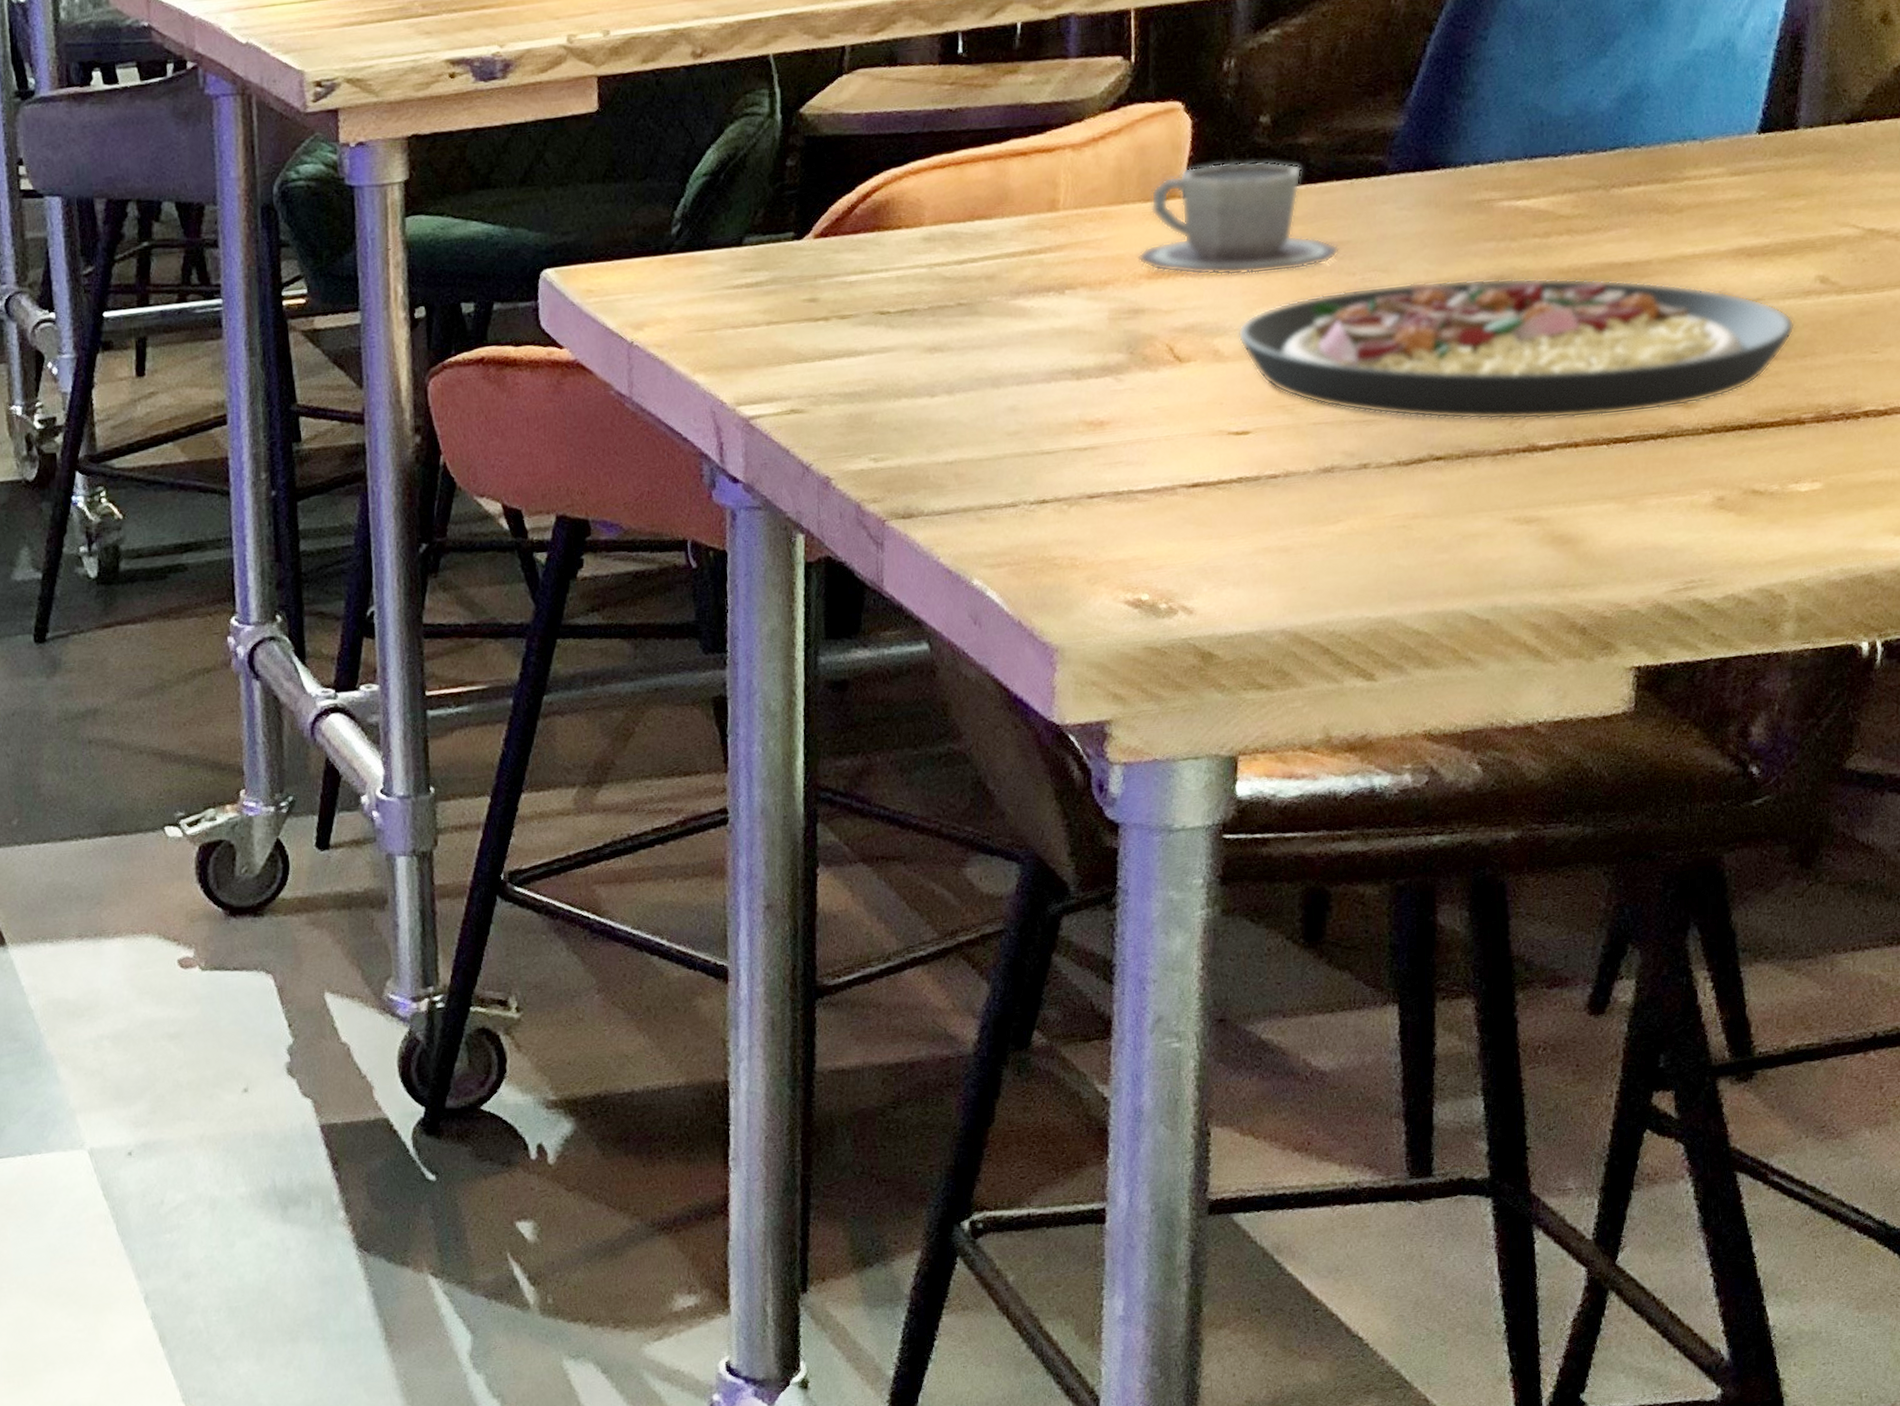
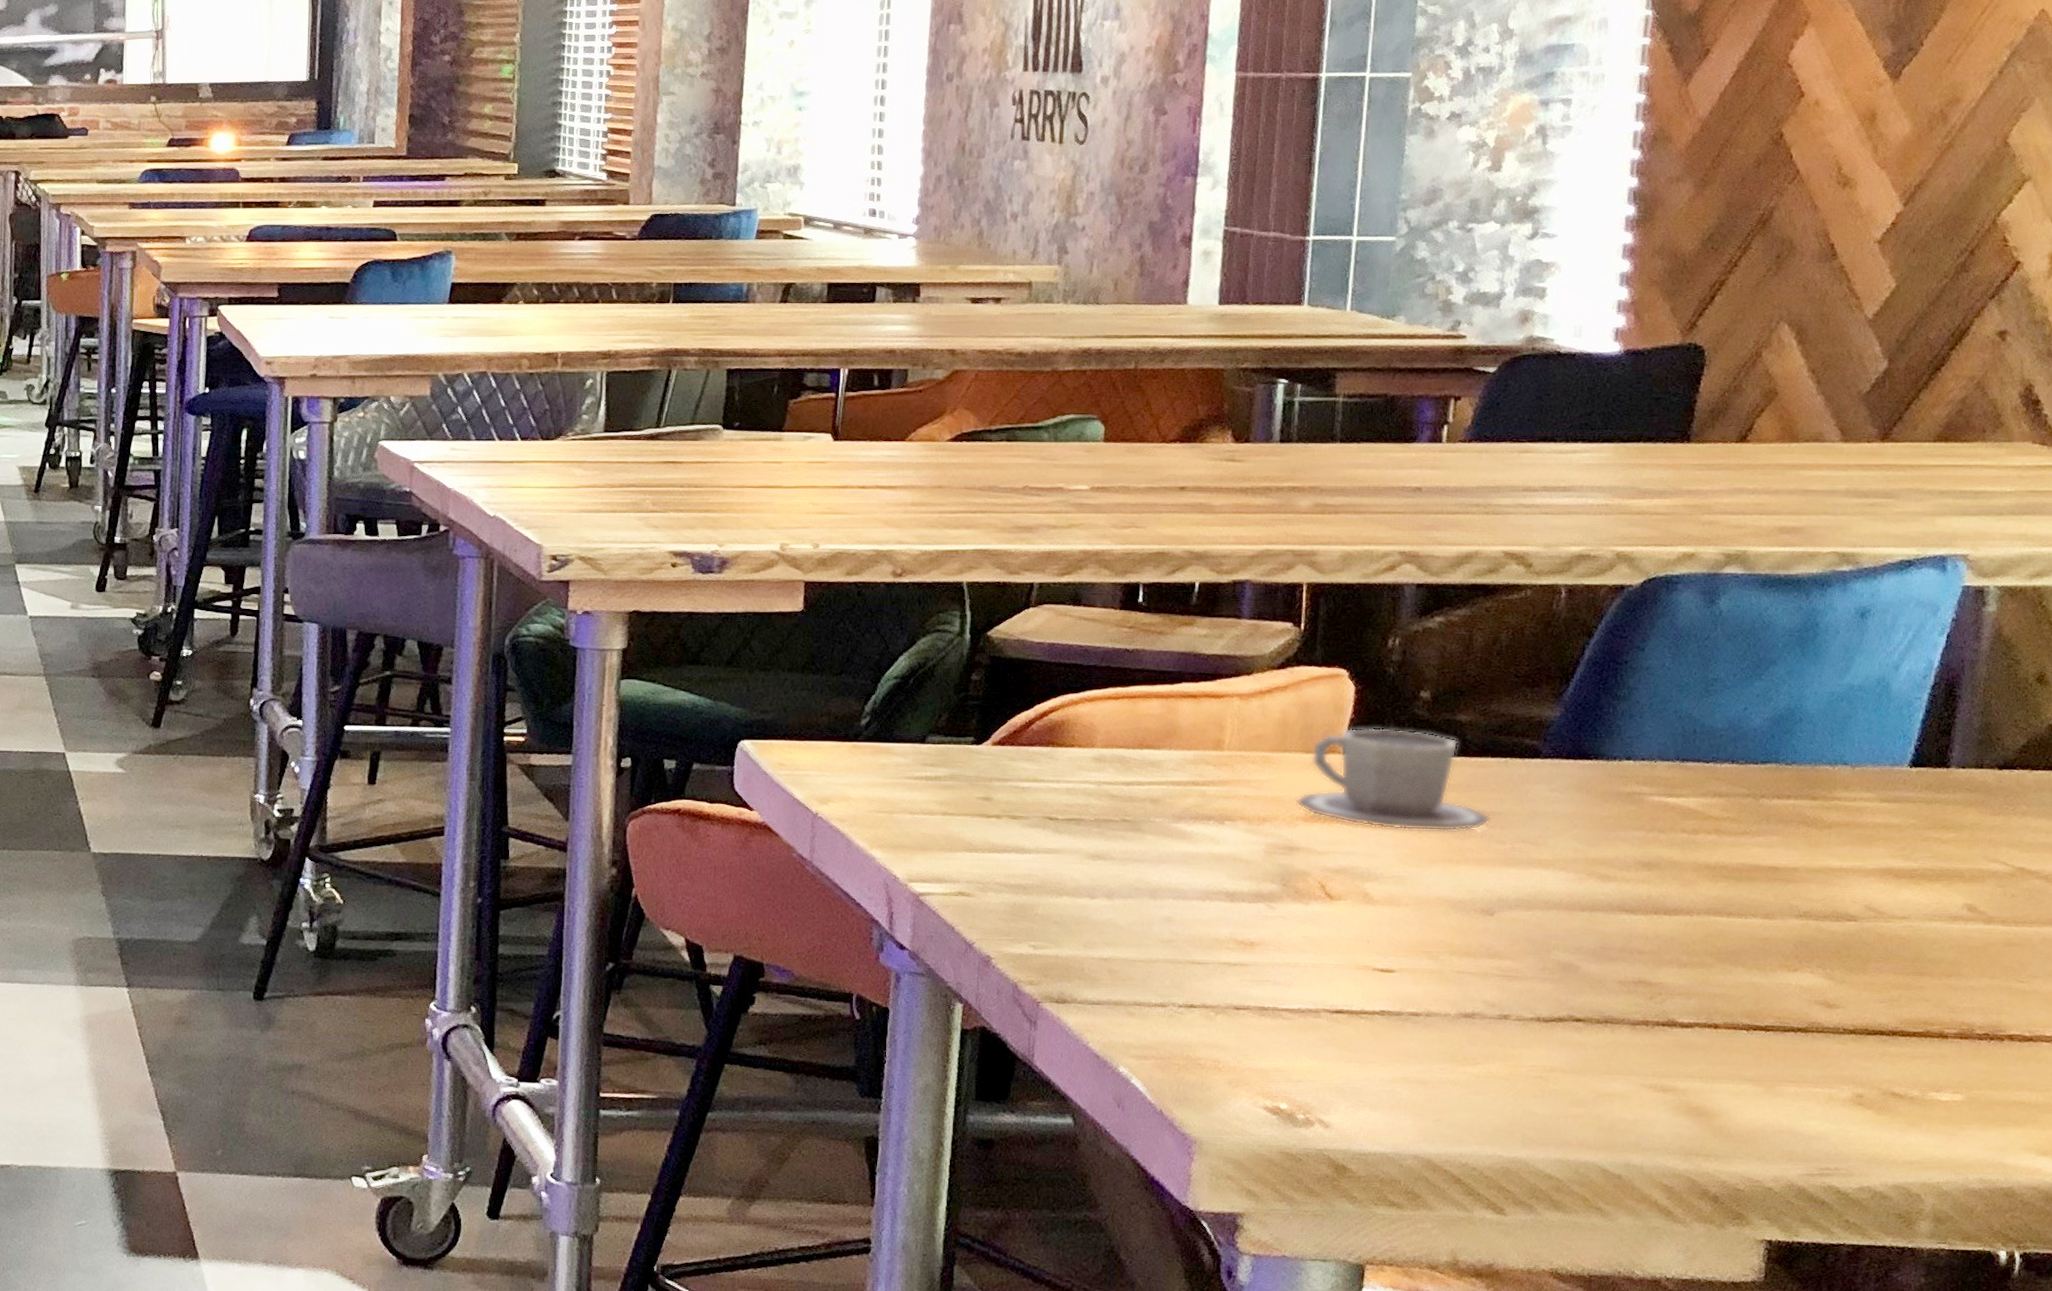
plate: present [1238,277,1795,420] -> none [1388,856,1940,1005]

